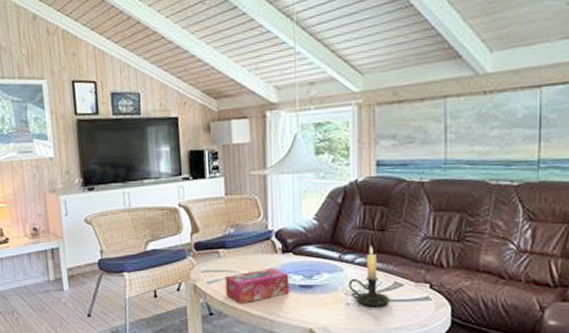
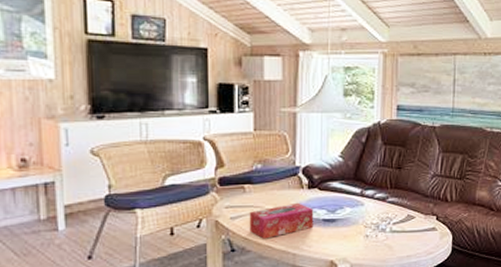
candle holder: present [348,246,390,308] -> none [368,182,403,239]

